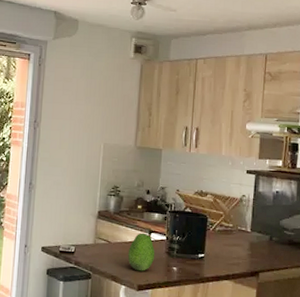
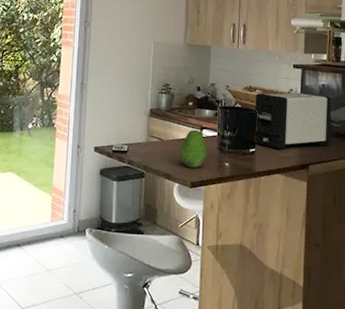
toaster: none [204,199,285,257] -> present [254,93,333,151]

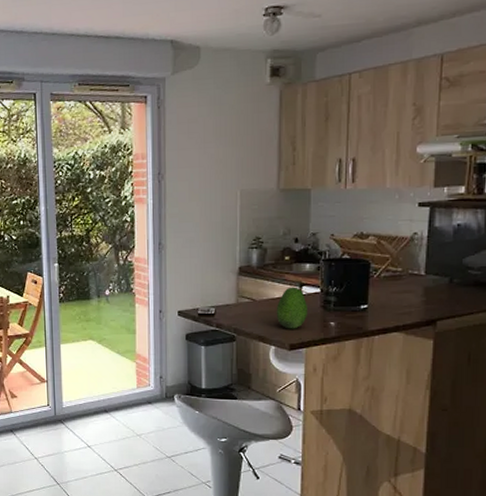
toaster: present [254,93,333,151] -> none [366,236,470,306]

